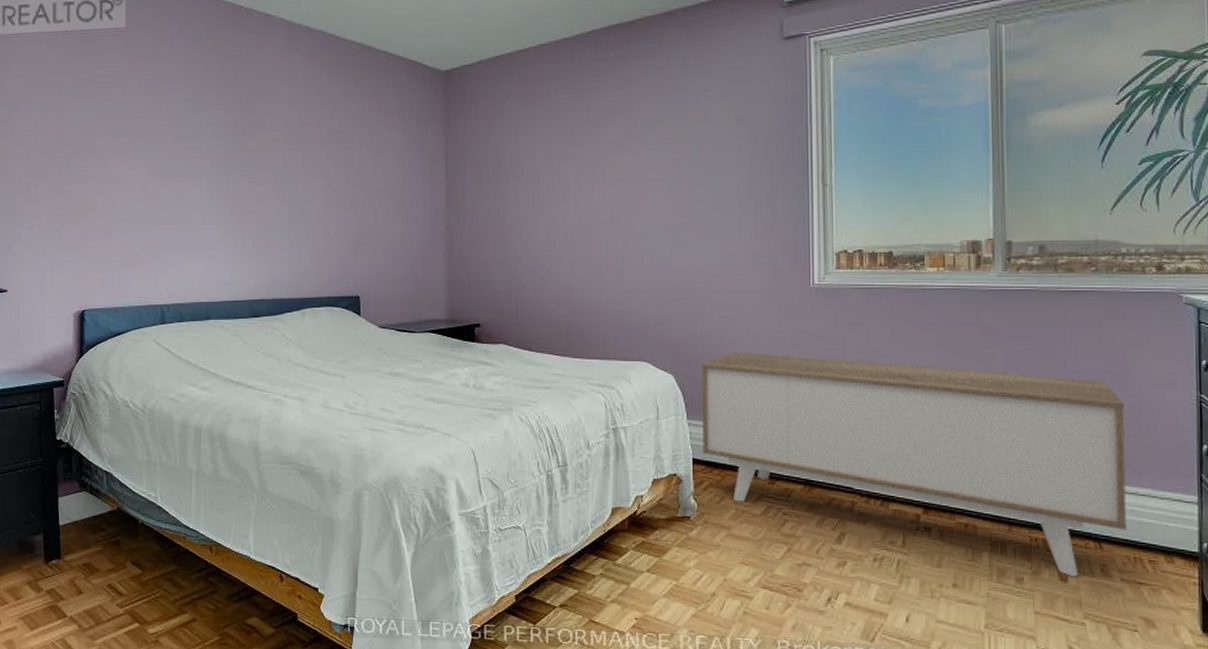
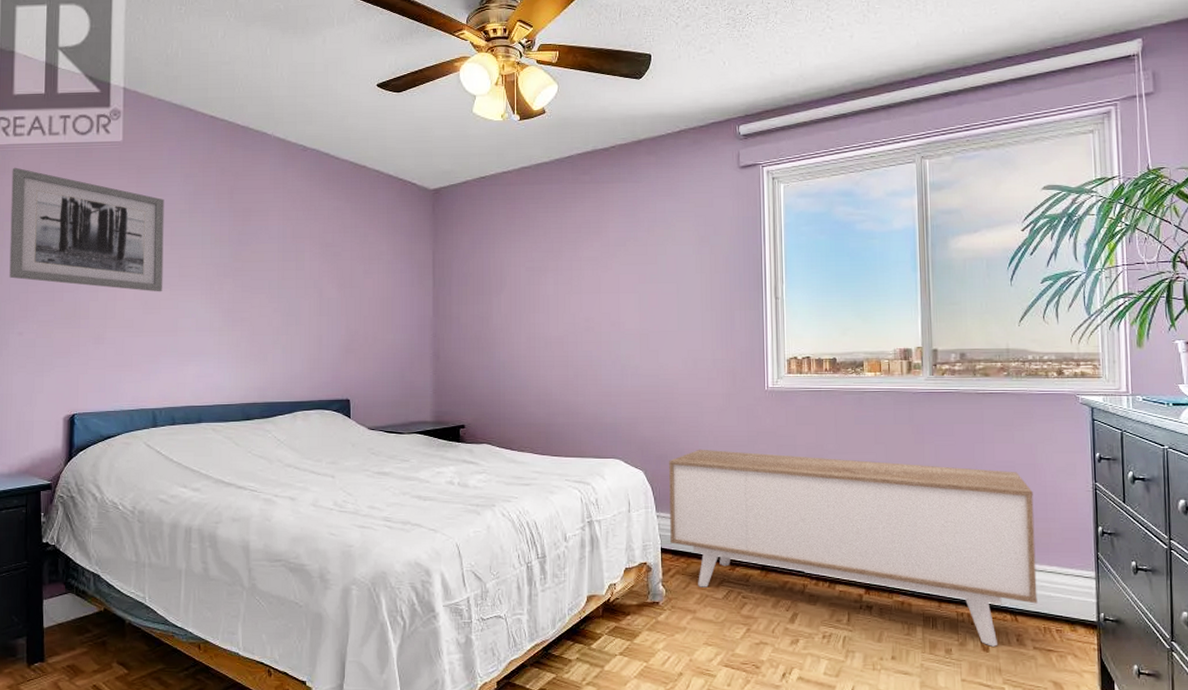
wall art: none [18,57,169,185] -> present [9,167,164,292]

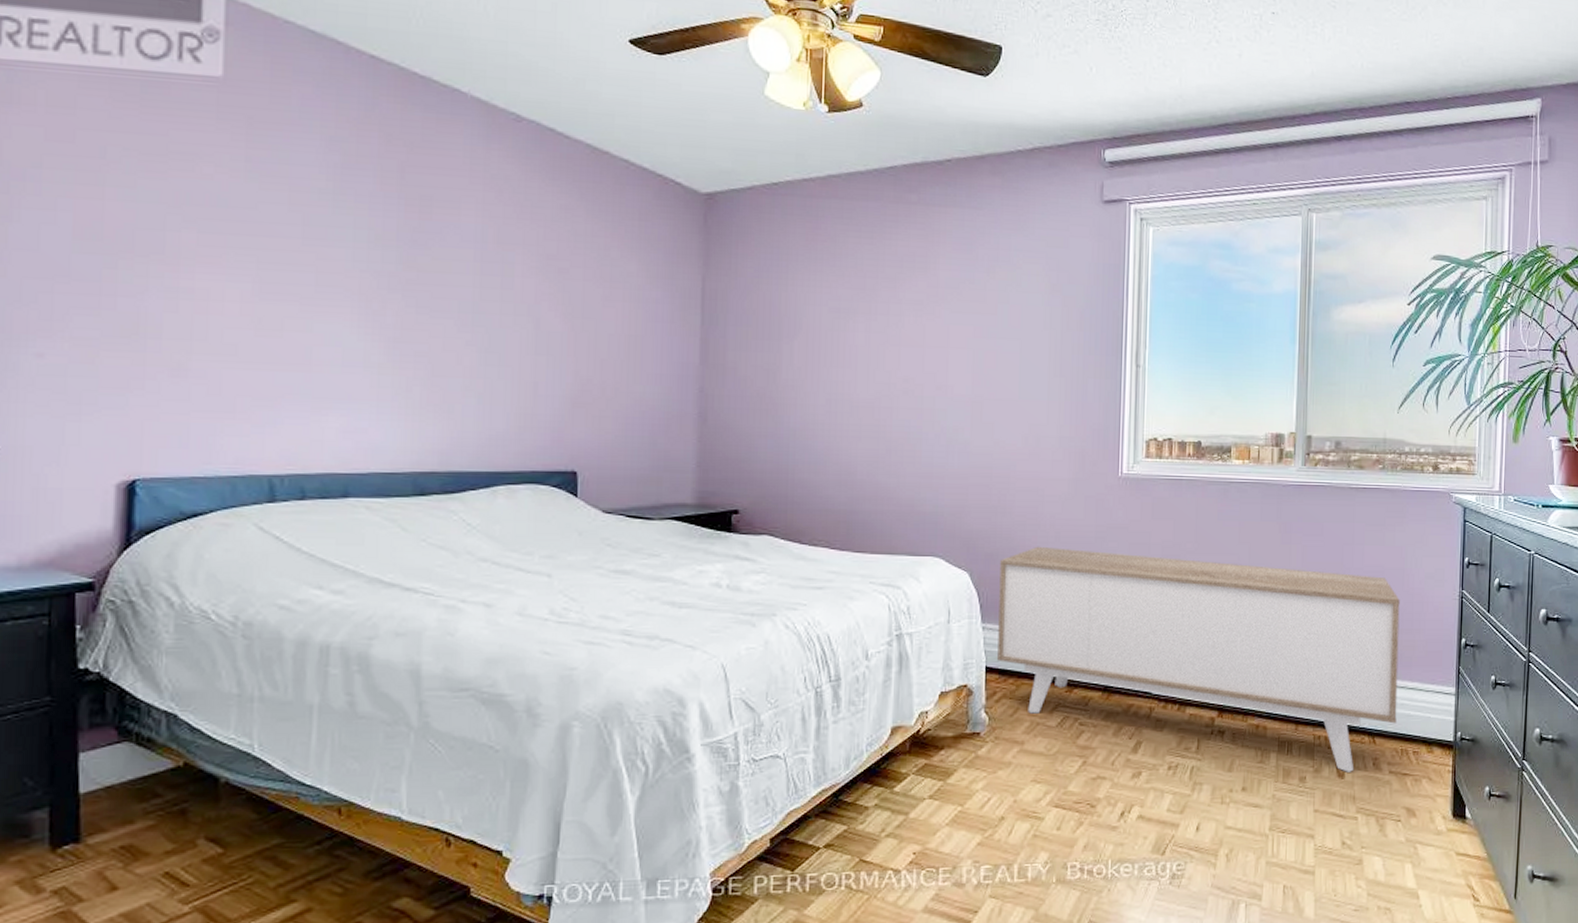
wall art: present [9,167,164,292] -> none [19,97,293,307]

